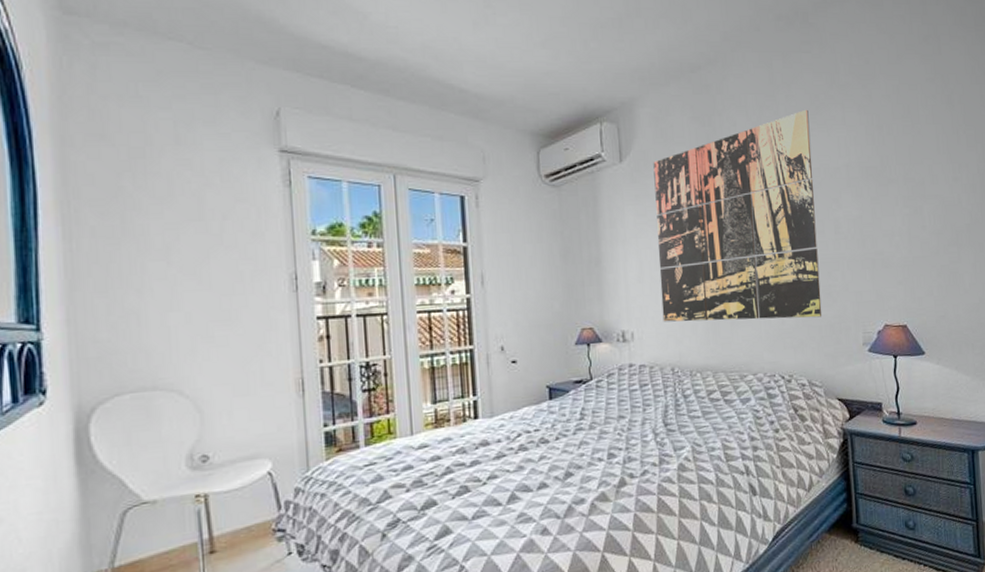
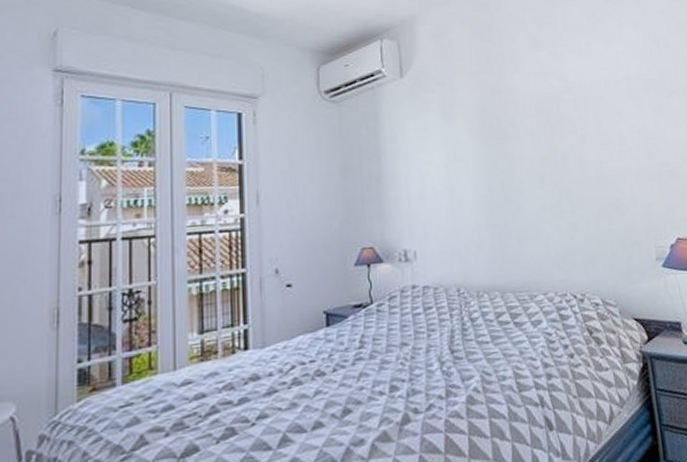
wall art: present [653,109,822,322] -> none [434,25,612,240]

